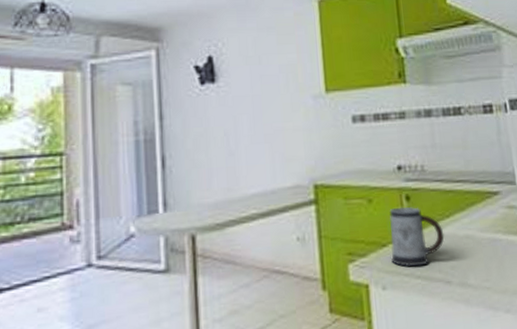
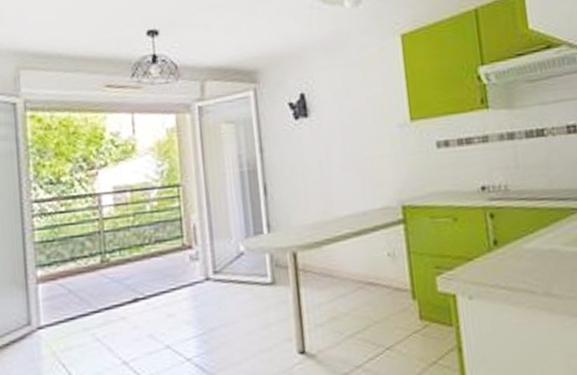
mug: present [389,207,445,267] -> none [474,224,529,279]

